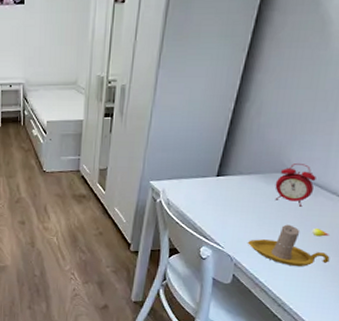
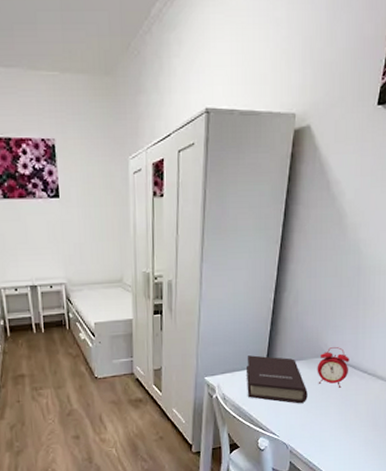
book: none [193,164,262,218] -> present [247,355,308,404]
candle holder: present [247,224,330,267] -> none [299,406,369,446]

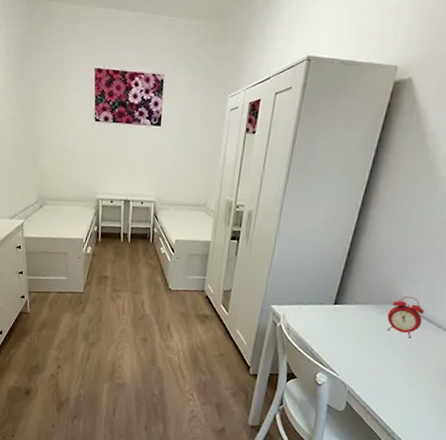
book: present [247,355,308,404] -> none [311,291,375,347]

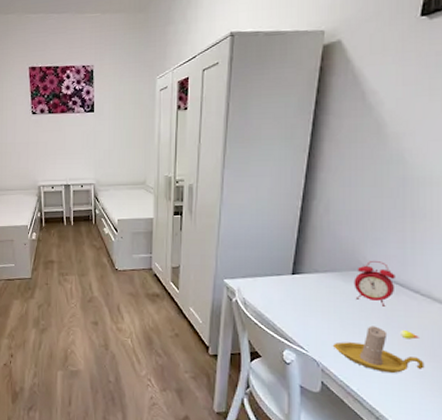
candle holder: none [360,354,436,397] -> present [332,325,425,374]

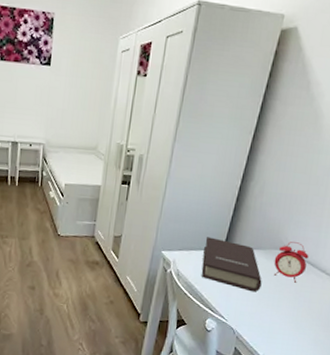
book: none [270,262,343,319] -> present [201,237,262,292]
candle holder: present [332,325,425,374] -> none [248,299,320,341]

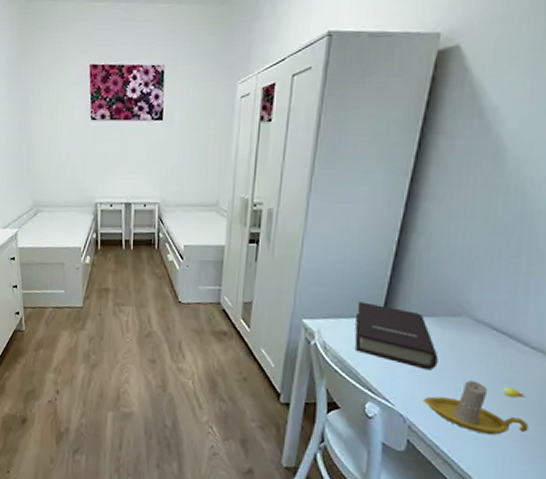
candle holder: none [248,299,320,341] -> present [422,380,529,436]
alarm clock: present [273,242,309,283] -> none [453,306,503,359]

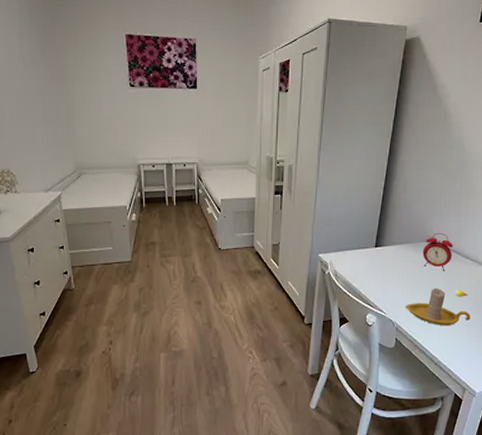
book: present [354,302,438,371] -> none [357,236,414,284]
alarm clock: none [453,306,503,359] -> present [422,233,453,271]

